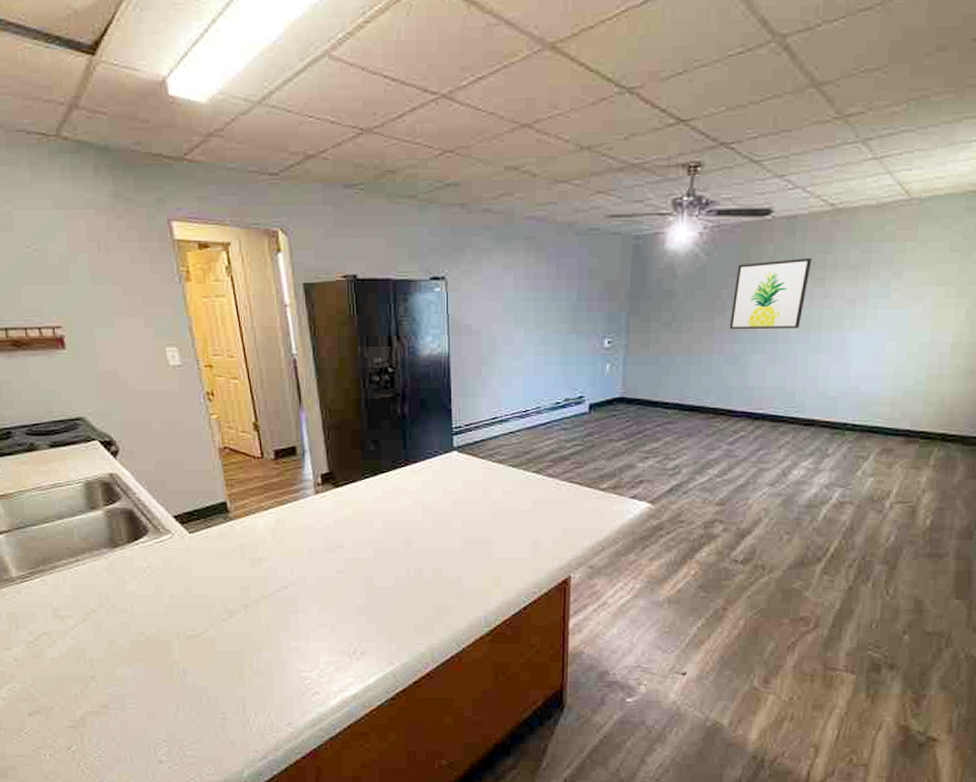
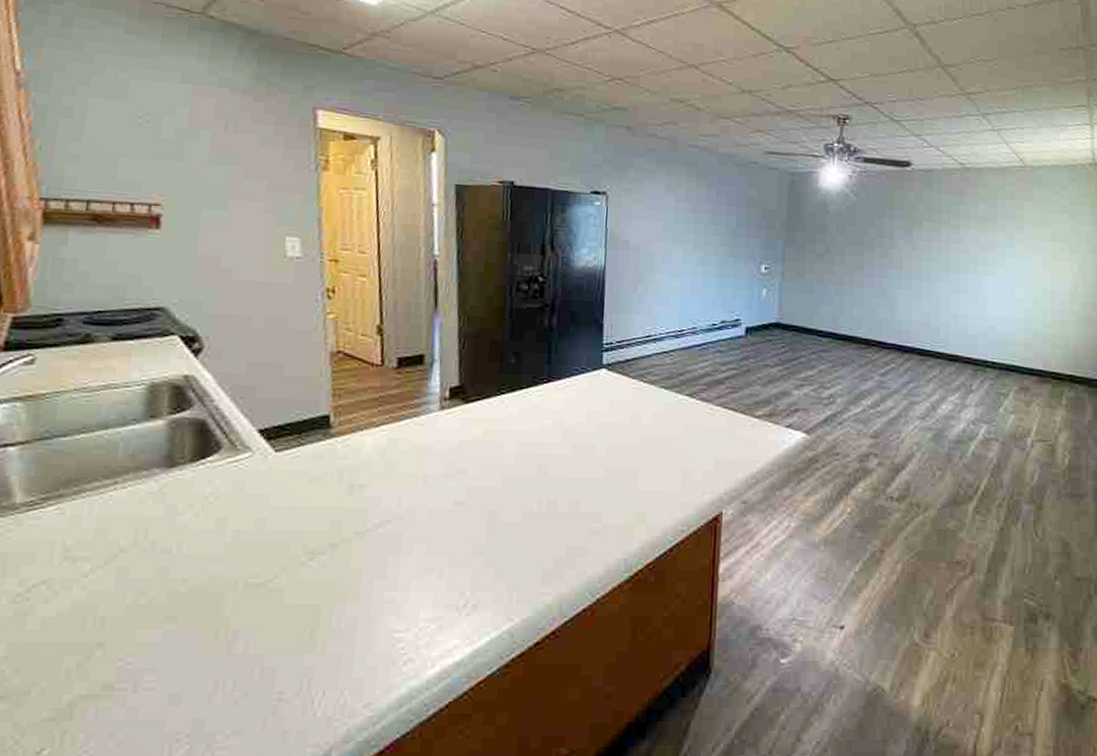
wall art: present [729,257,812,329] -> none [877,206,947,269]

